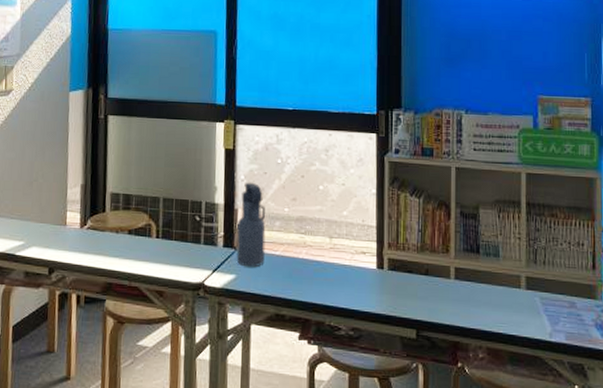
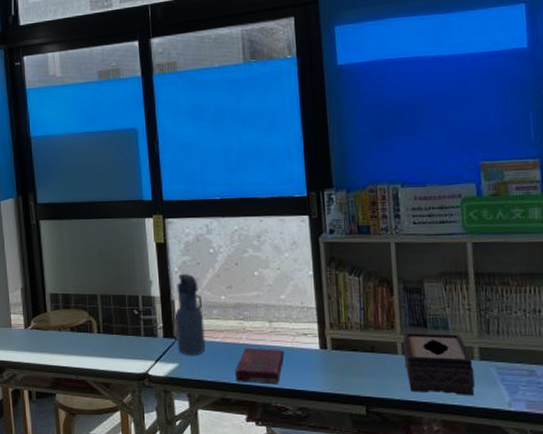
book: none [292,262,342,303] -> present [235,347,285,385]
tissue box: none [456,257,520,324] -> present [403,332,475,395]

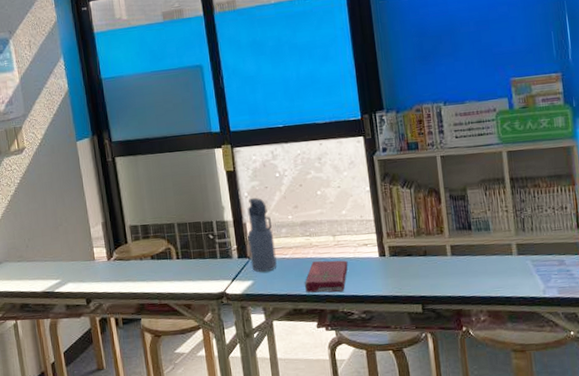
tissue box: present [403,332,475,395] -> none [451,234,514,289]

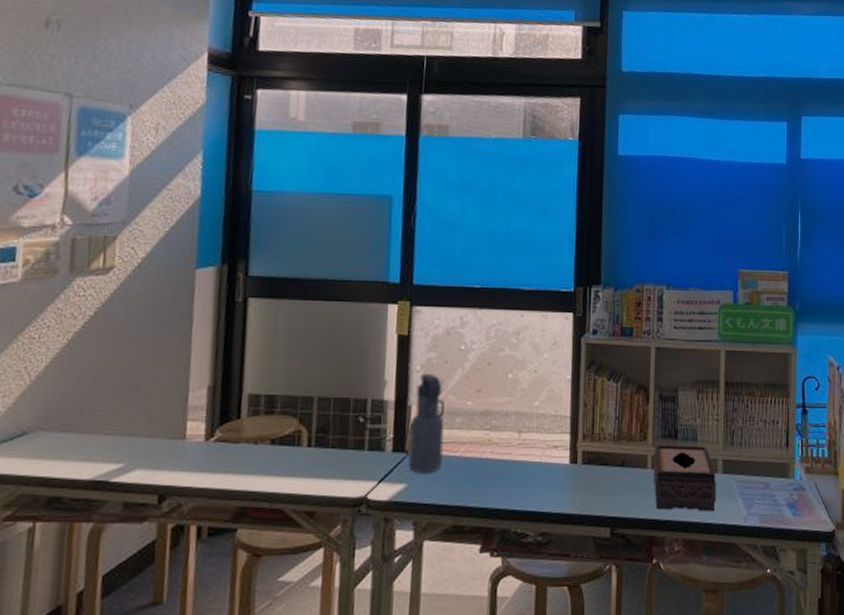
book: present [305,260,348,293] -> none [473,462,531,507]
tissue box: none [451,234,514,289] -> present [653,444,716,511]

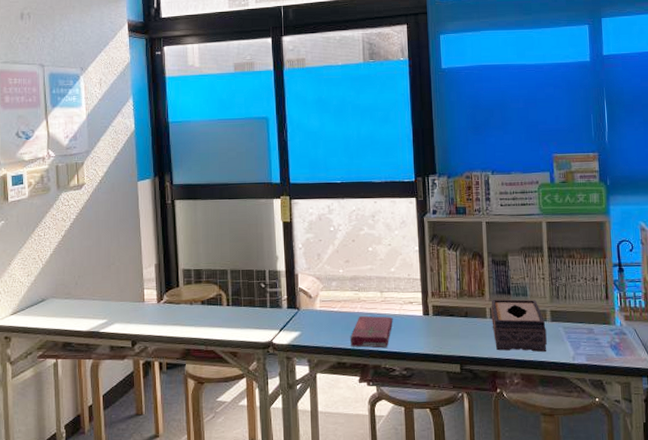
water bottle: present [408,373,445,474] -> none [298,249,325,324]
book: none [473,462,531,507] -> present [350,315,393,348]

